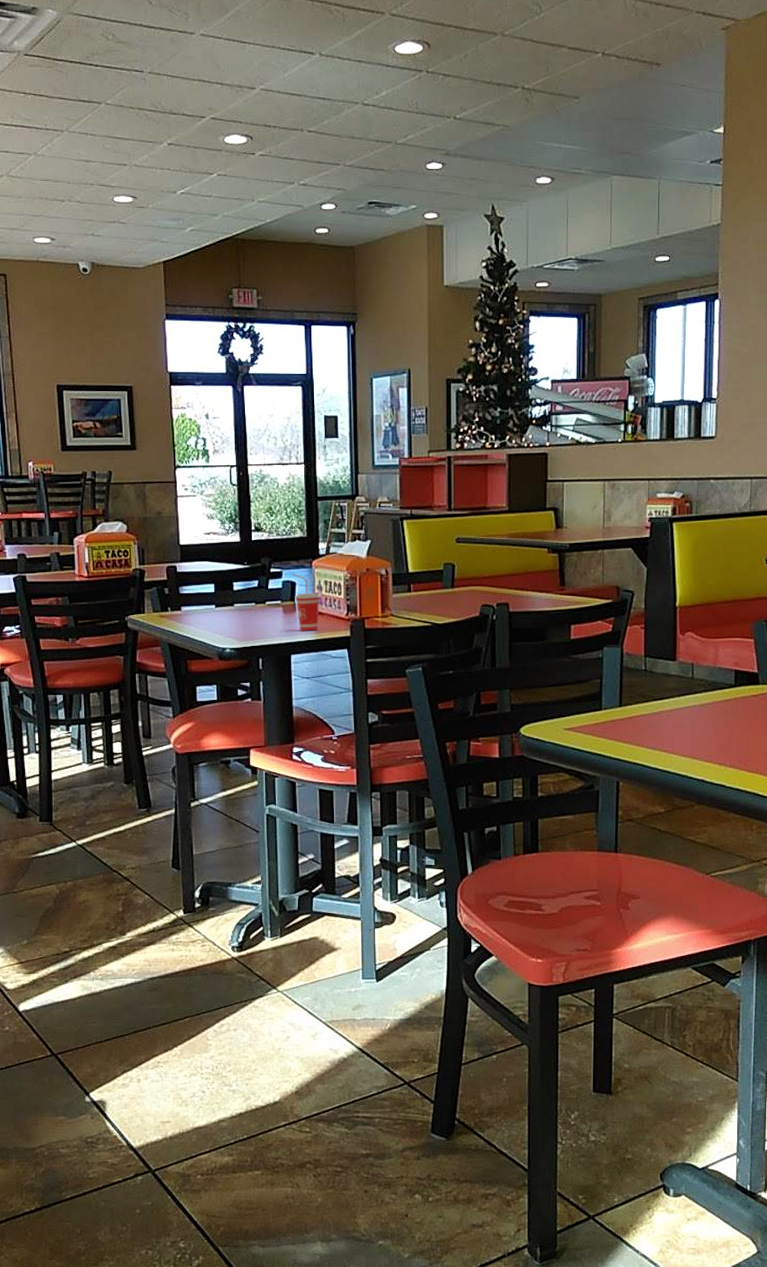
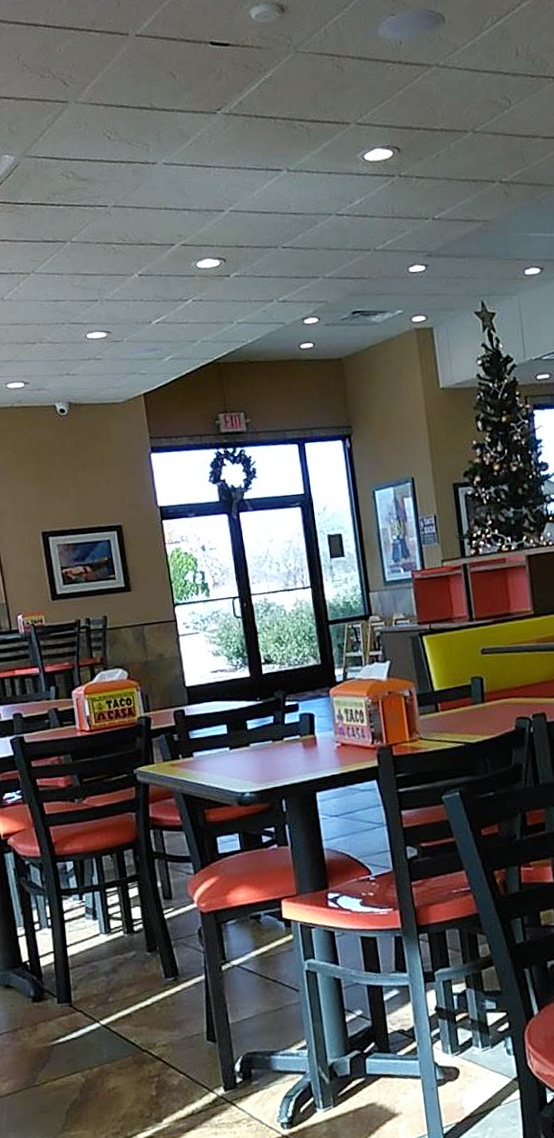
beverage cup: present [291,573,320,631] -> none [308,705,343,765]

